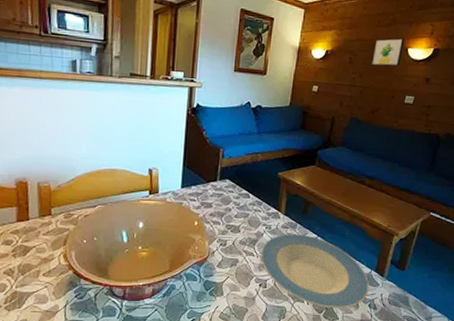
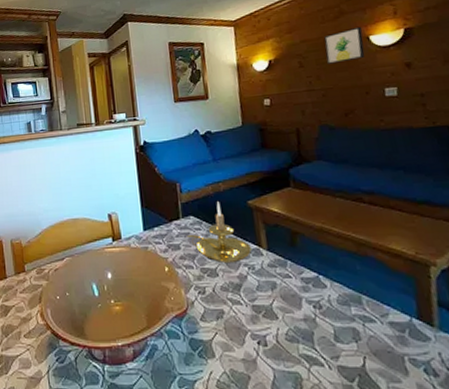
candle holder: none [220,170,272,222] -> present [187,202,251,262]
plate: present [260,234,370,309] -> none [249,273,418,376]

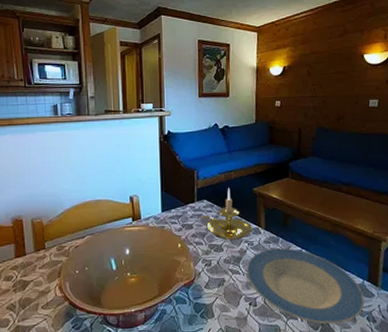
plate: none [249,273,418,376] -> present [246,248,365,324]
wall art: present [324,26,365,64] -> none [329,45,360,75]

